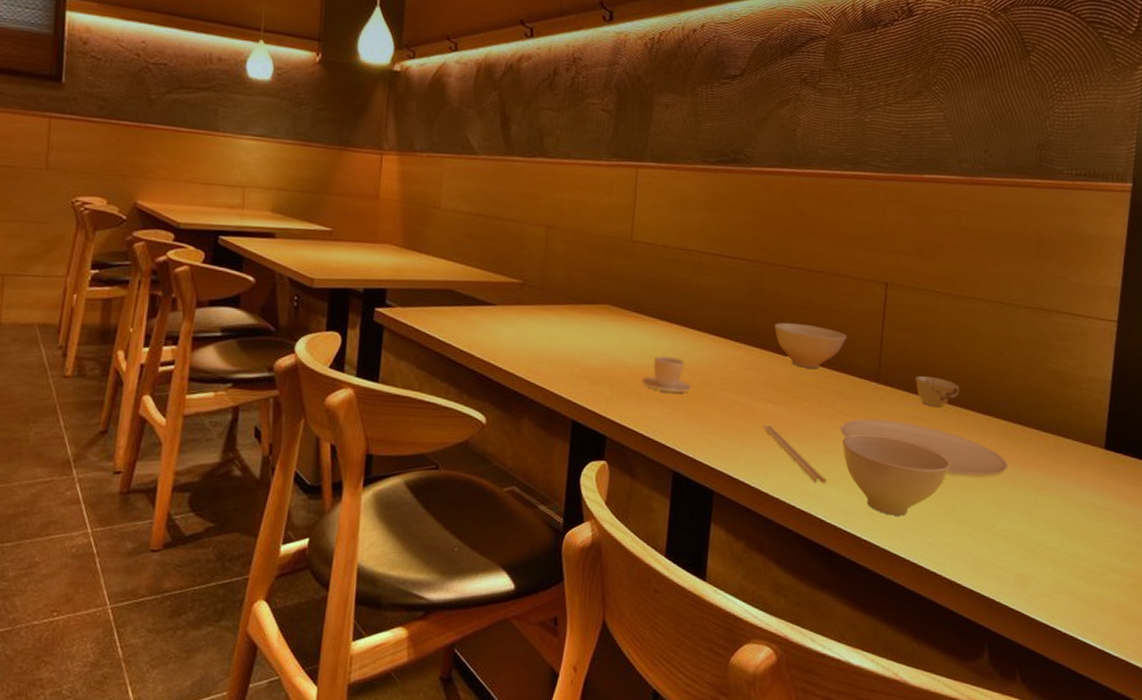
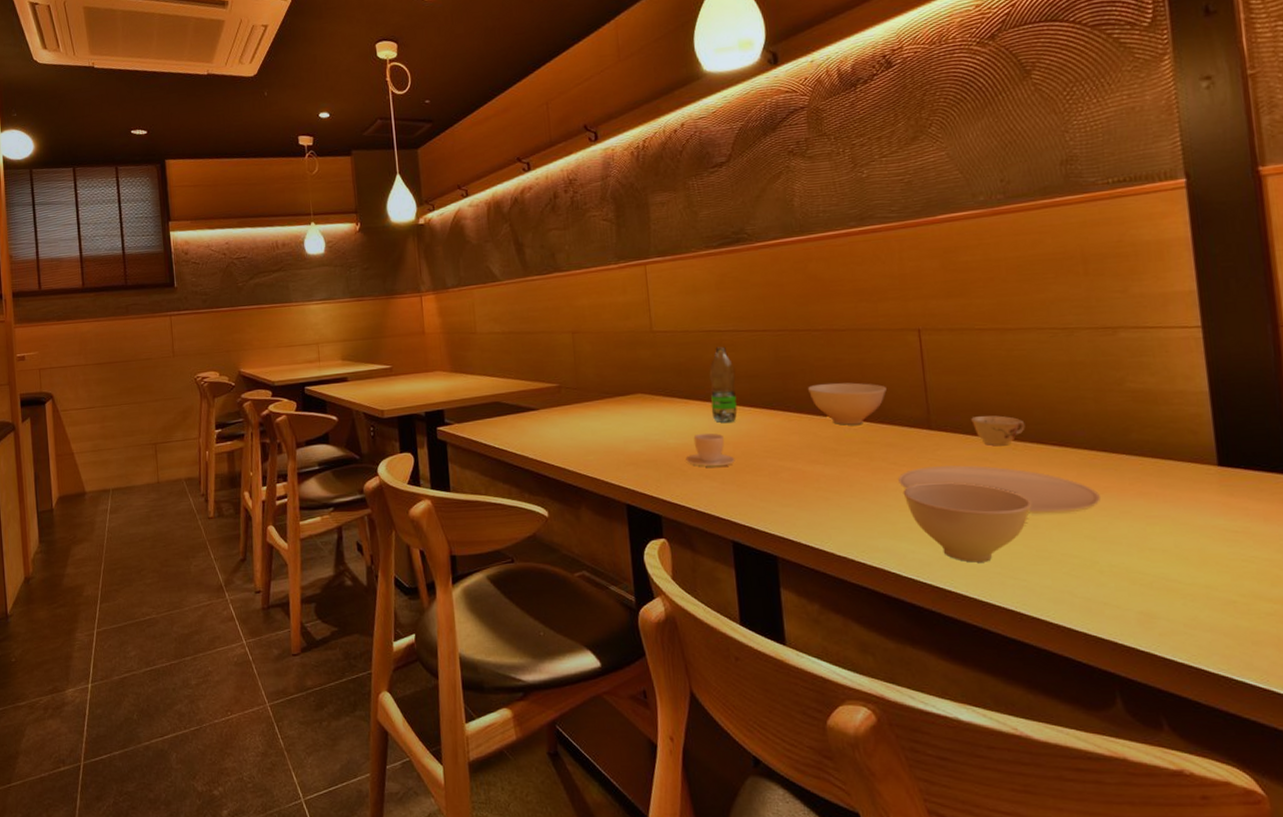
bottle: none [676,268,708,348] -> present [709,346,738,423]
chopsticks: present [763,424,826,484] -> none [815,485,894,538]

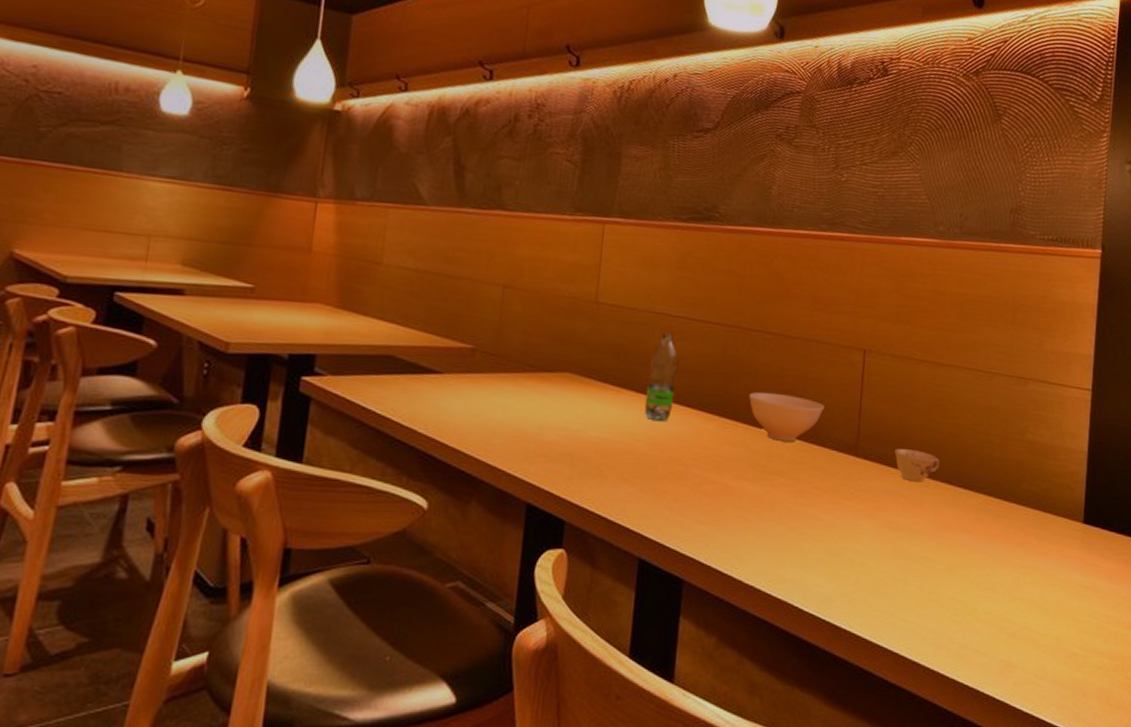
teacup: present [686,433,735,467] -> none [605,429,660,471]
plate: present [898,465,1100,514] -> none [818,495,989,557]
bowl: present [903,481,1032,563] -> none [820,512,932,601]

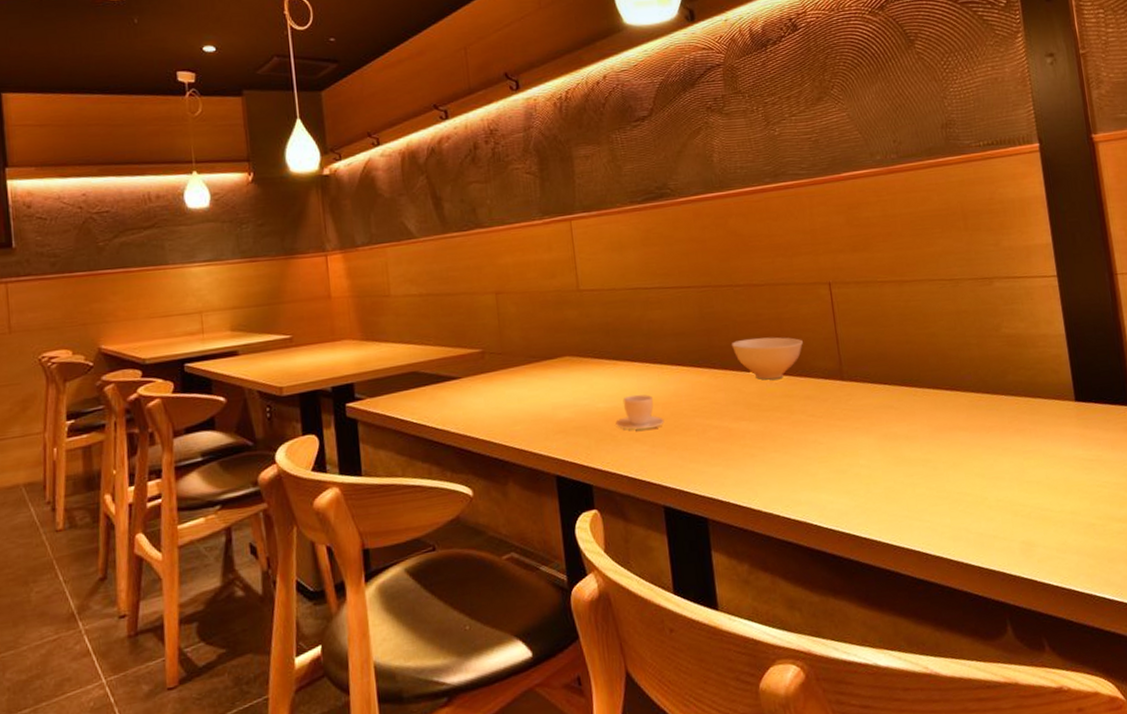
teacup: none [605,429,660,471] -> present [615,394,665,430]
bottle: present [644,333,679,421] -> none [636,304,666,383]
teacup: present [893,448,940,482] -> none [876,363,923,394]

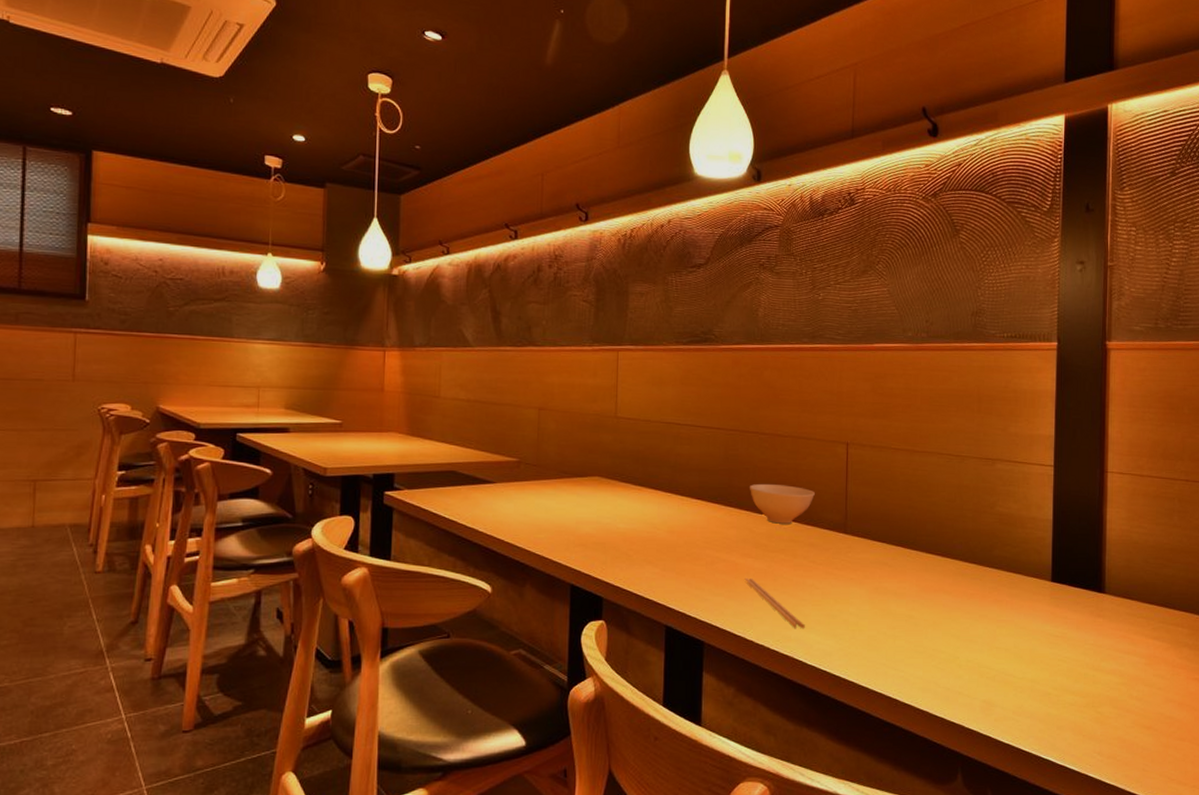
teacup: present [615,394,665,430] -> none [632,520,678,554]
chopsticks: none [741,442,815,490] -> present [745,577,805,629]

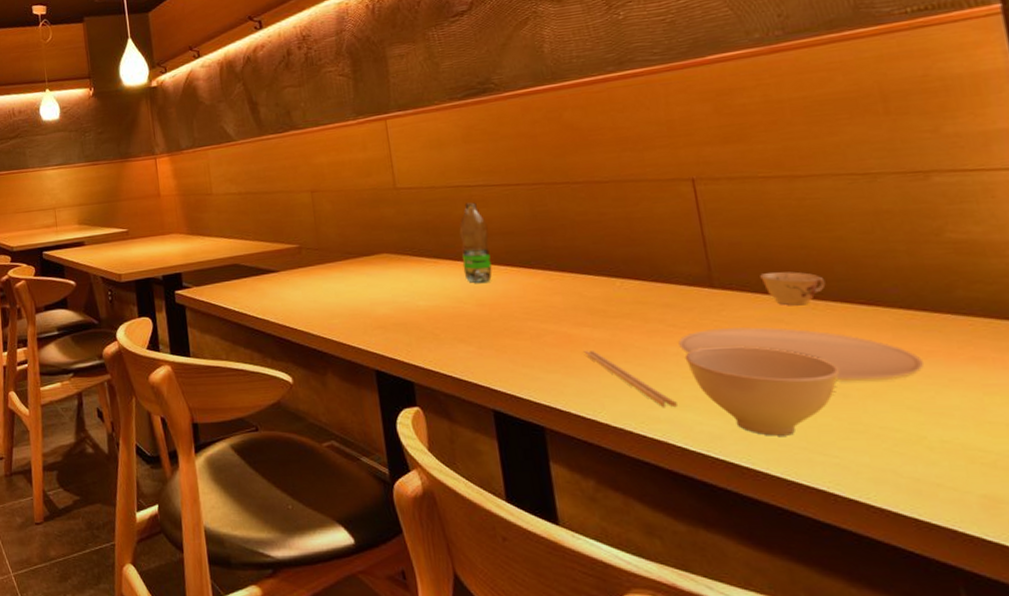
bottle: none [662,439,688,512] -> present [459,202,493,283]
bowl: present [749,483,815,524] -> none [568,238,659,284]
plate: none [815,566,967,615] -> present [678,326,924,382]
bowl: none [817,581,916,654] -> present [684,345,840,436]
teacup: none [878,524,919,553] -> present [758,271,826,306]

